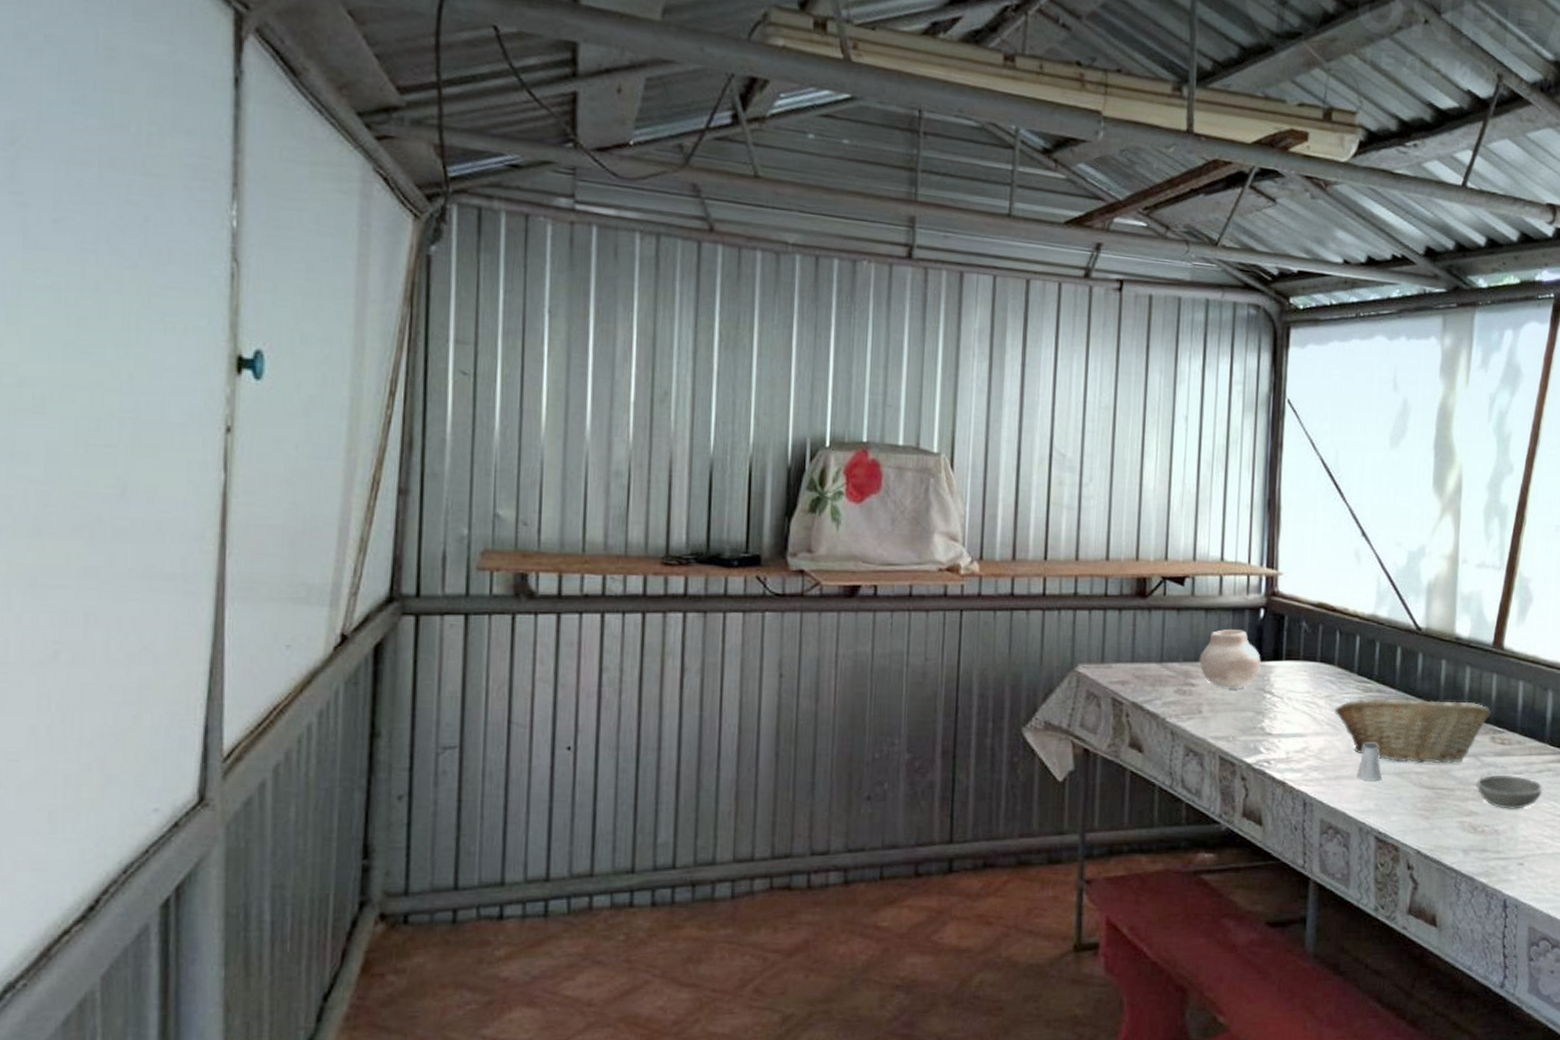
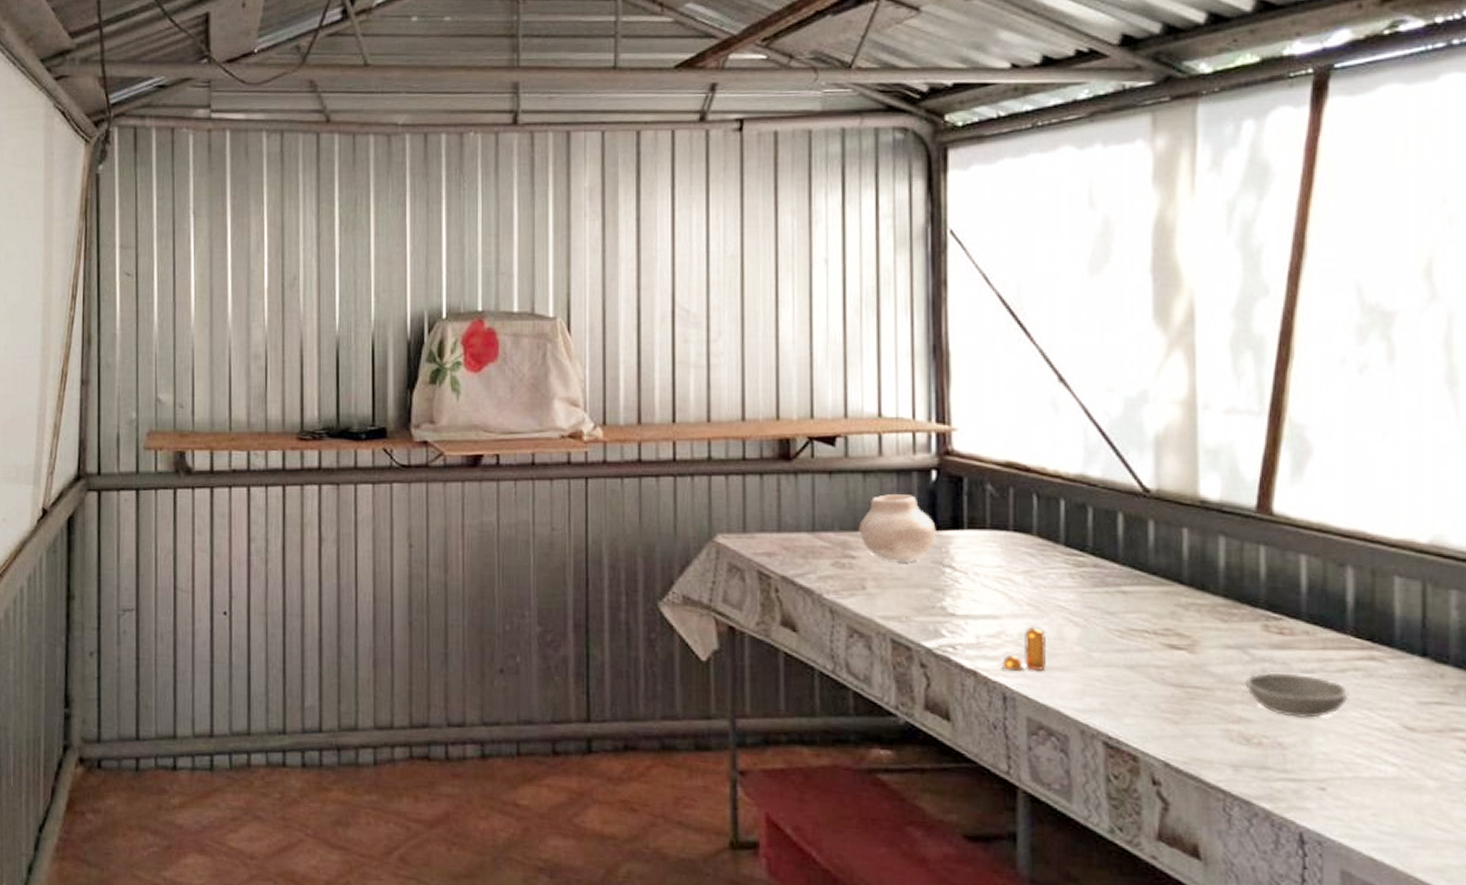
pepper shaker: none [1305,743,1339,780] -> present [1002,627,1047,671]
fruit basket: present [1334,696,1491,764] -> none [1036,572,1260,657]
saltshaker: present [1357,742,1383,781] -> none [1073,627,1109,674]

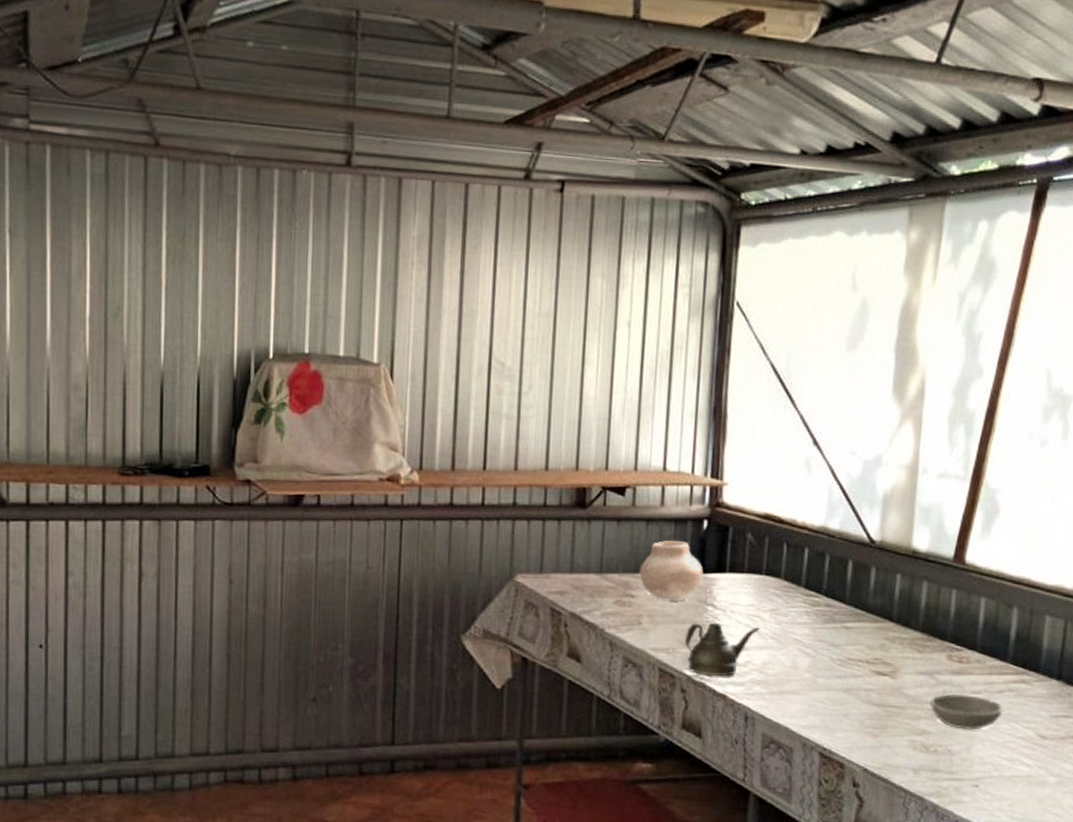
teapot: none [921,586,1013,649] -> present [685,622,761,676]
pepper shaker: present [1002,627,1047,671] -> none [747,657,784,695]

